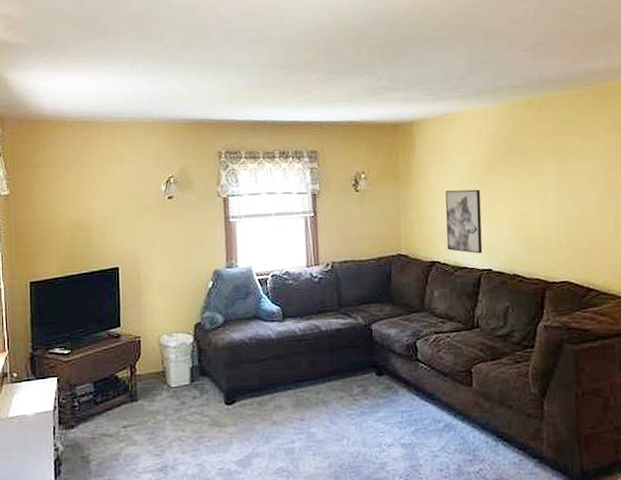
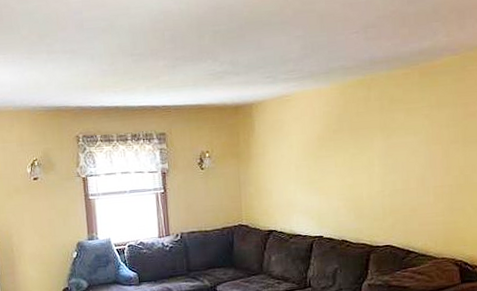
wall art: present [445,189,483,254] -> none [281,164,315,223]

